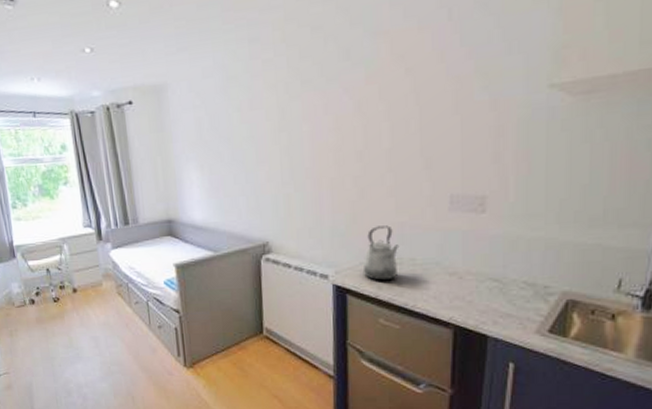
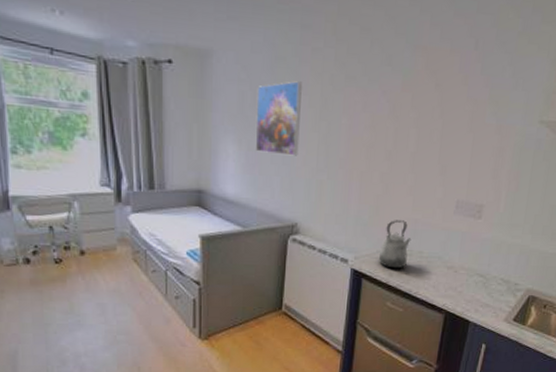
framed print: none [212,96,261,175] -> present [255,81,302,156]

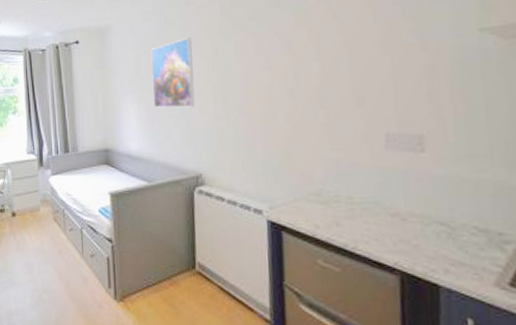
kettle: present [378,220,412,269] -> none [298,162,336,219]

